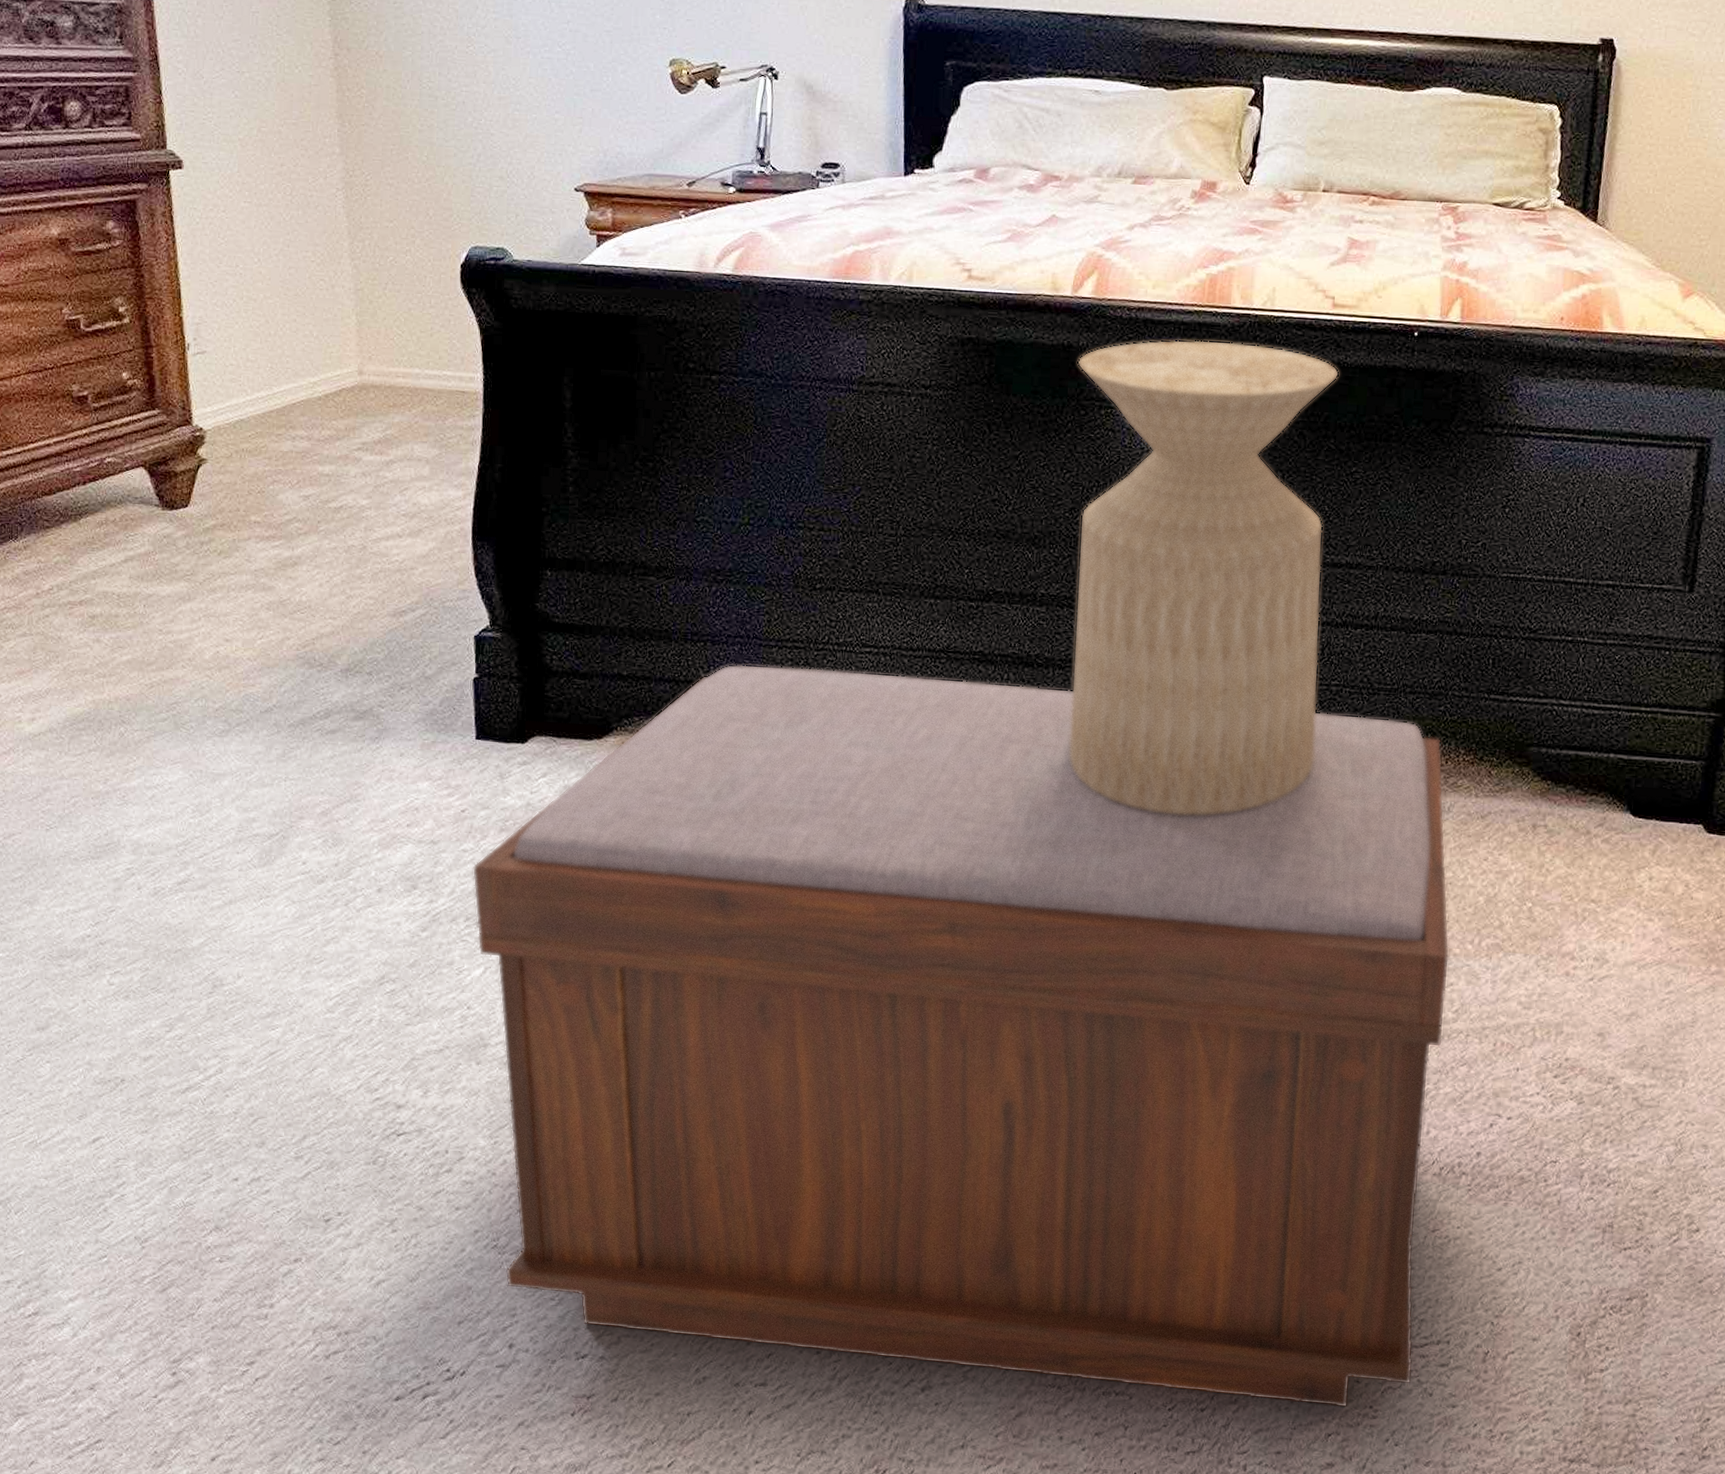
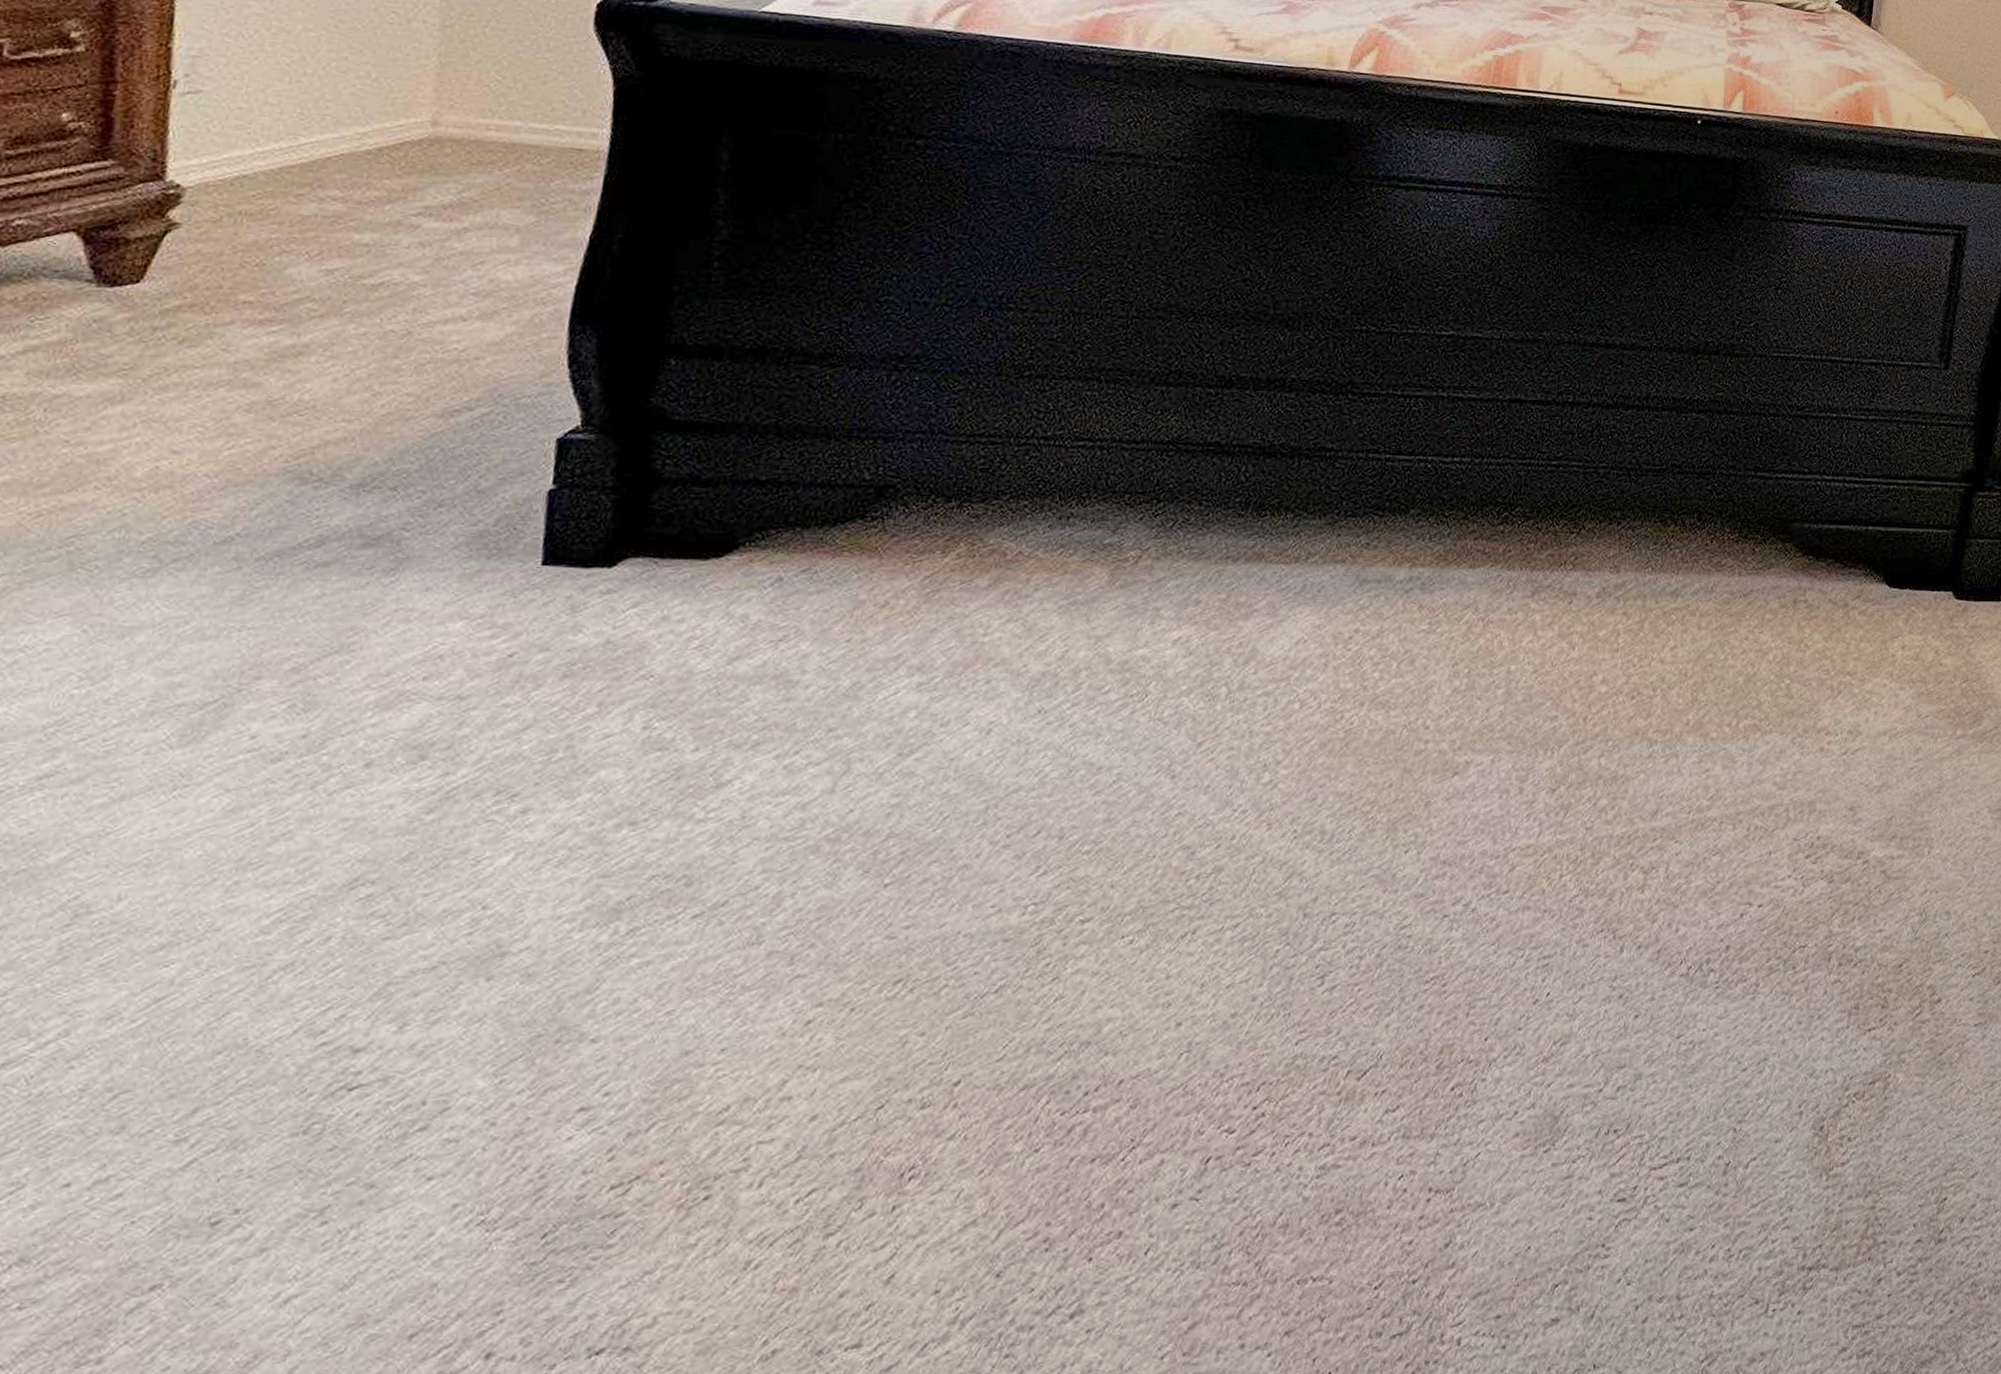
bench: present [472,664,1450,1407] -> none [492,463,1708,1309]
side table: present [1069,339,1339,815] -> none [1310,119,1622,610]

